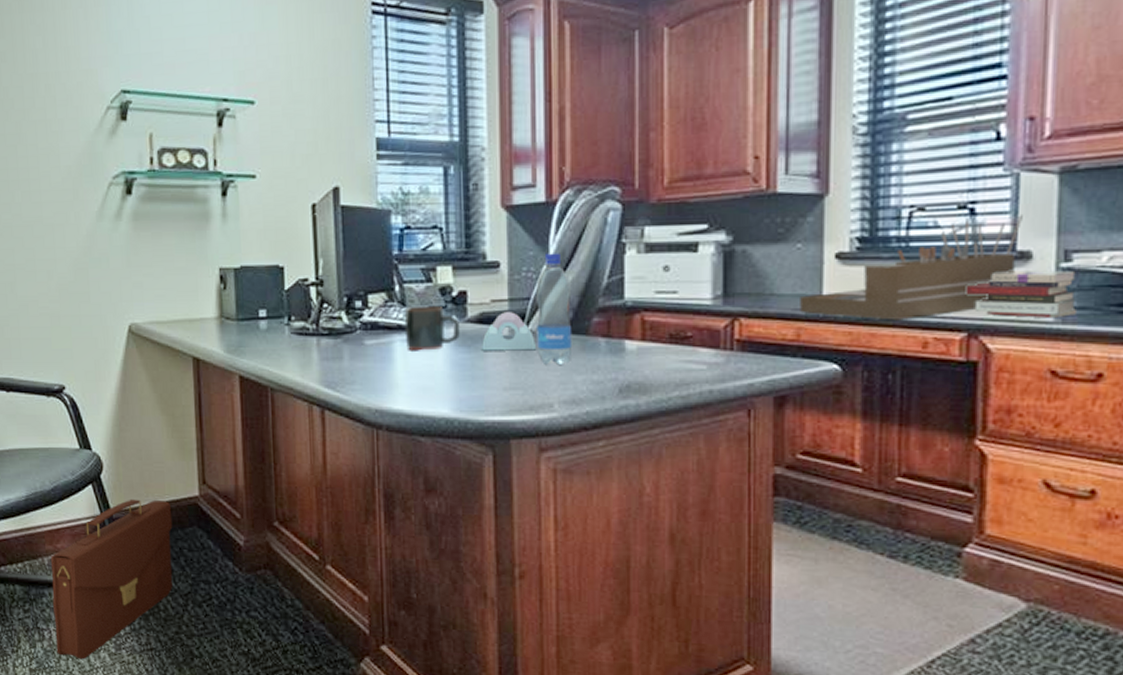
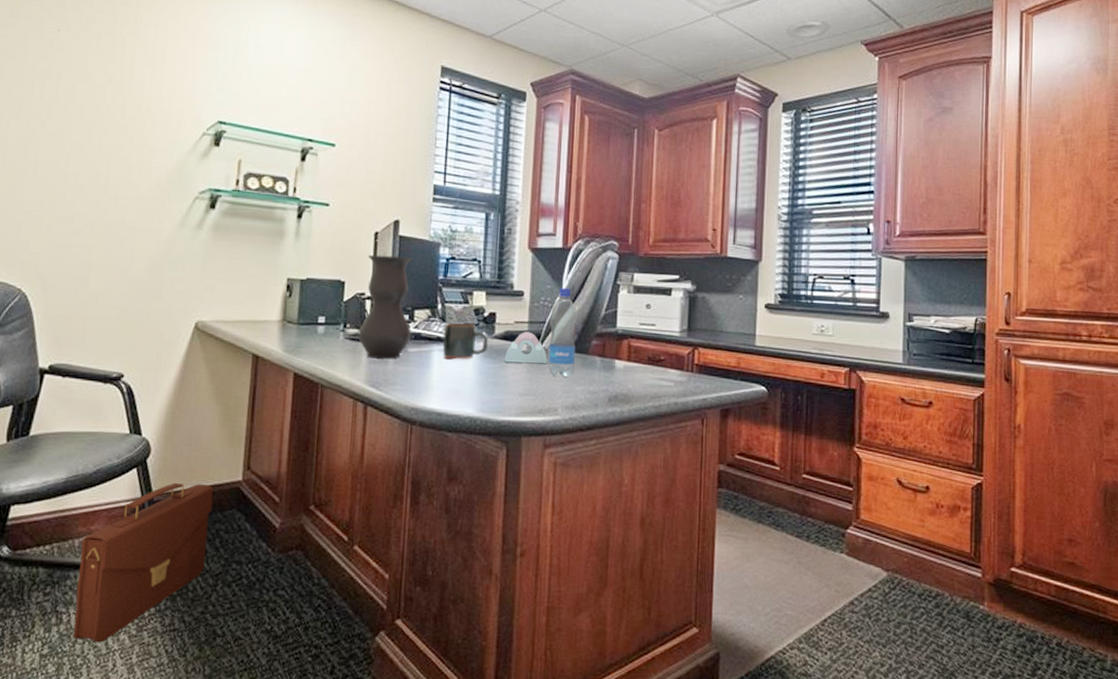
vase: none [305,230,367,355] -> present [358,254,412,359]
desk organizer: present [800,215,1023,321] -> none [740,286,883,357]
books: present [965,270,1078,319] -> none [848,325,917,361]

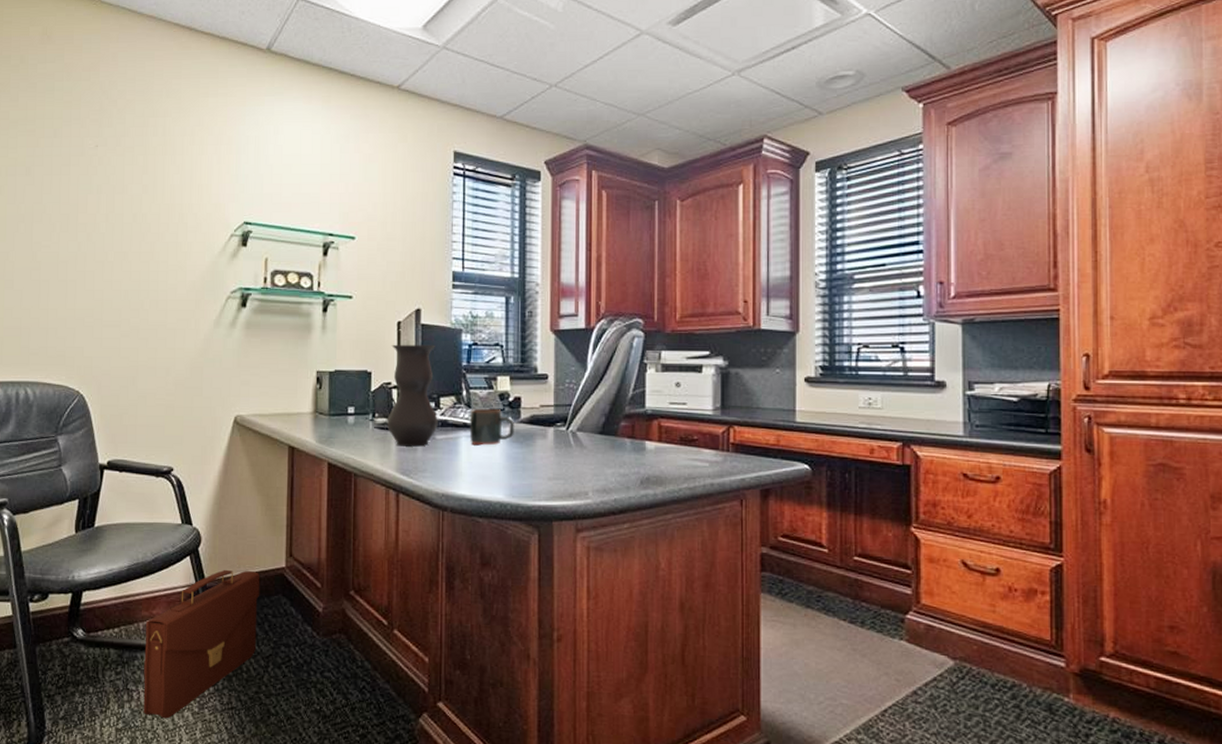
tape dispenser: present [504,332,547,364] -> none [532,415,575,448]
bottle: present [548,287,577,378] -> none [576,369,605,461]

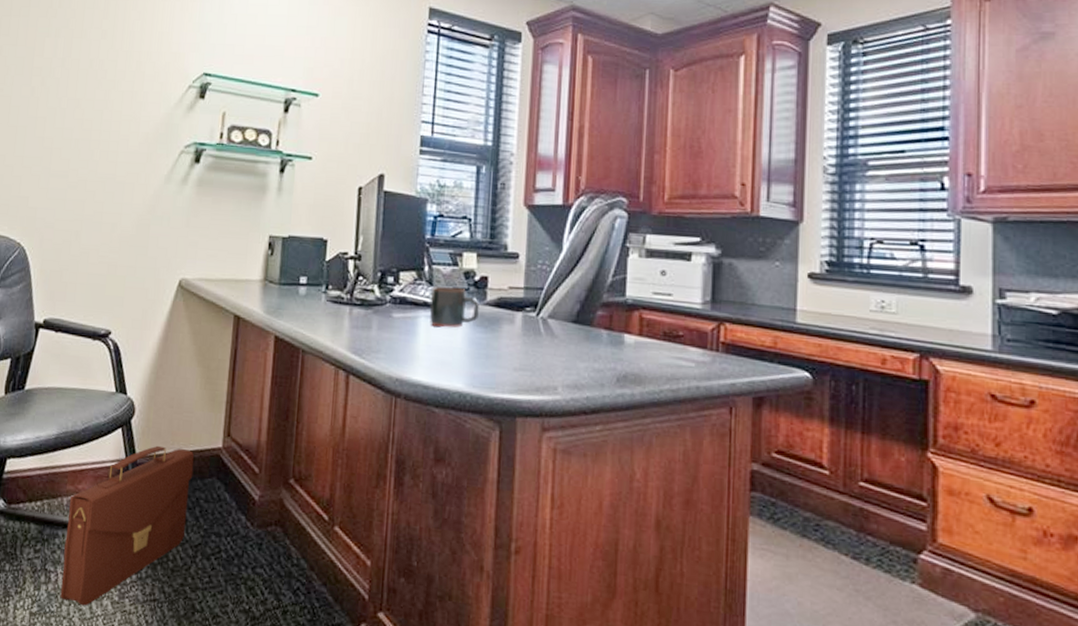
vase: present [386,344,438,447] -> none [340,211,398,325]

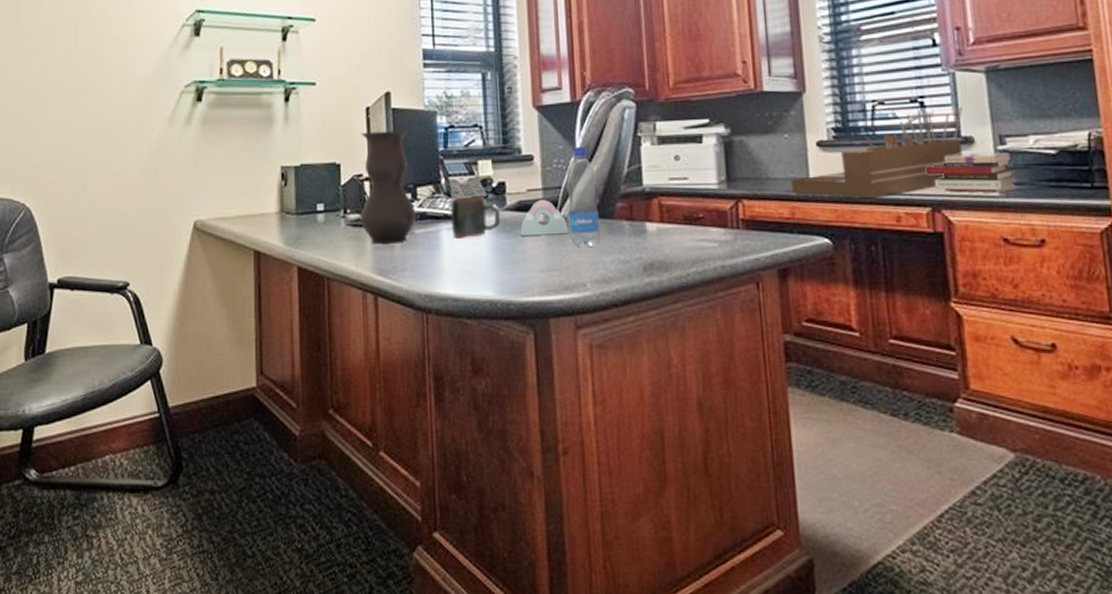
briefcase: present [60,445,194,606] -> none [104,392,230,568]
vase: none [340,211,398,325] -> present [359,130,416,244]
tape dispenser: none [497,299,545,336] -> present [520,200,568,236]
bottle: none [546,250,580,353] -> present [566,146,601,248]
desk organizer: none [777,253,964,338] -> present [791,106,963,199]
books: none [917,302,1012,348] -> present [925,152,1017,194]

